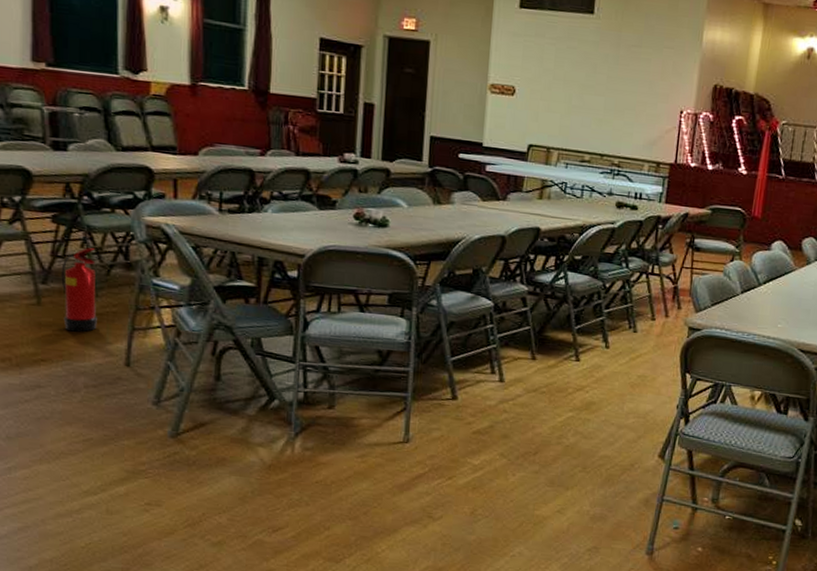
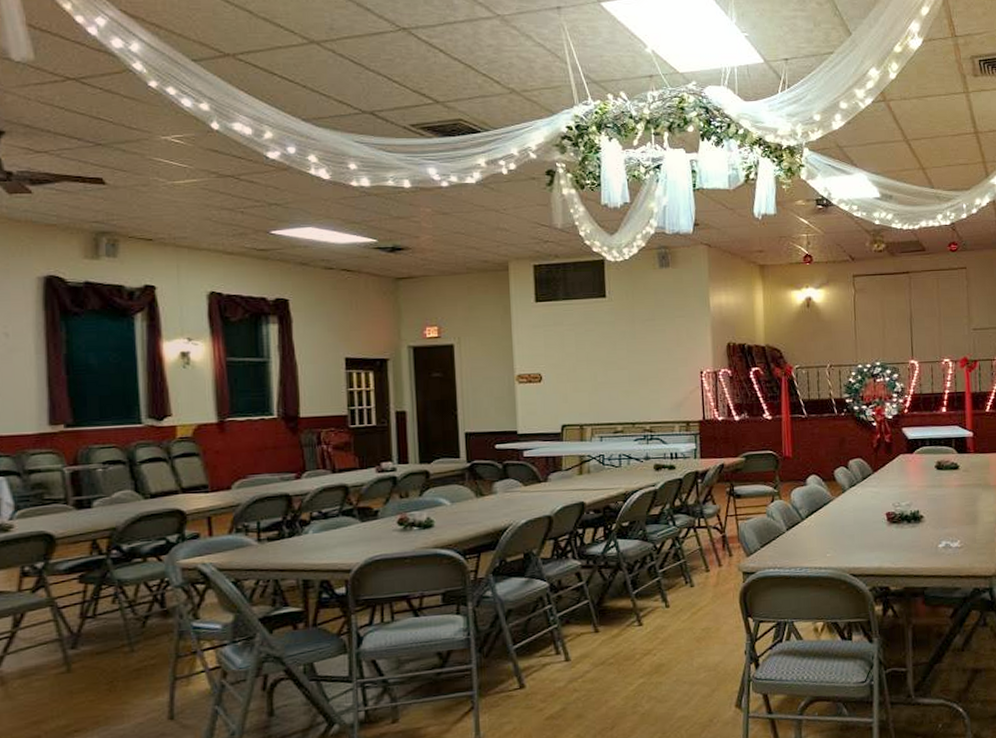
fire extinguisher: present [61,248,97,332] -> none [92,602,135,694]

